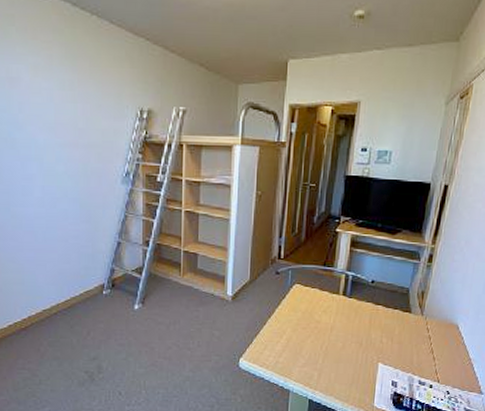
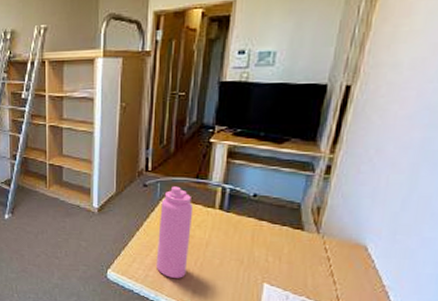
water bottle: none [285,274,321,363] -> present [155,186,194,278]

